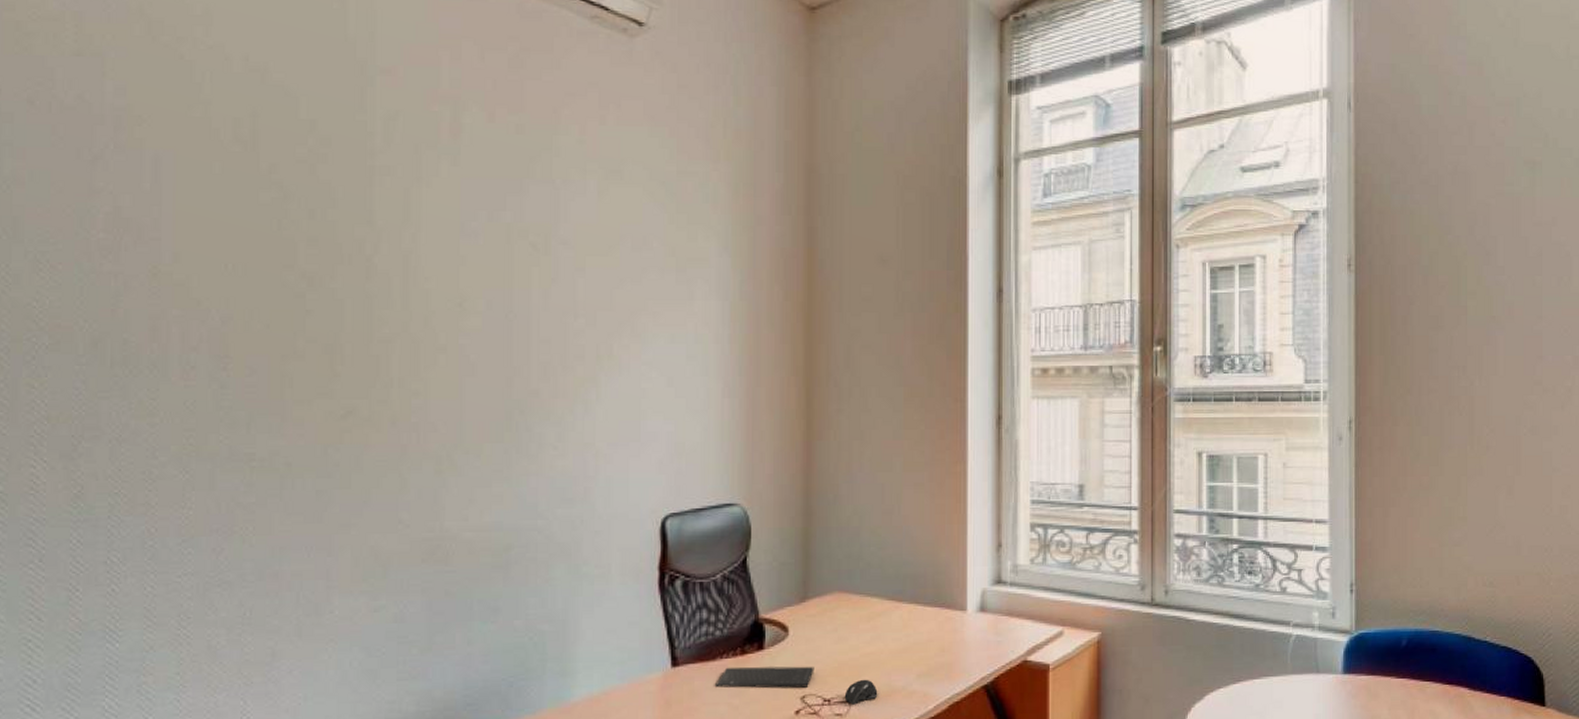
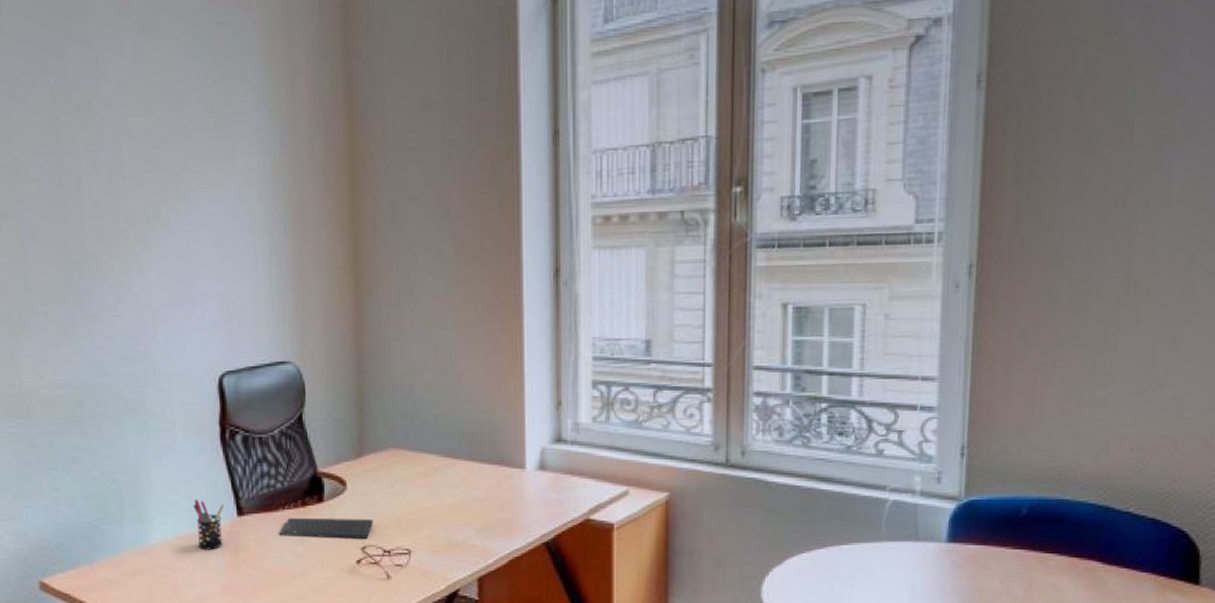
pen holder: none [623,651,658,705] -> present [193,500,225,550]
computer mouse: present [844,679,878,705] -> none [404,532,437,556]

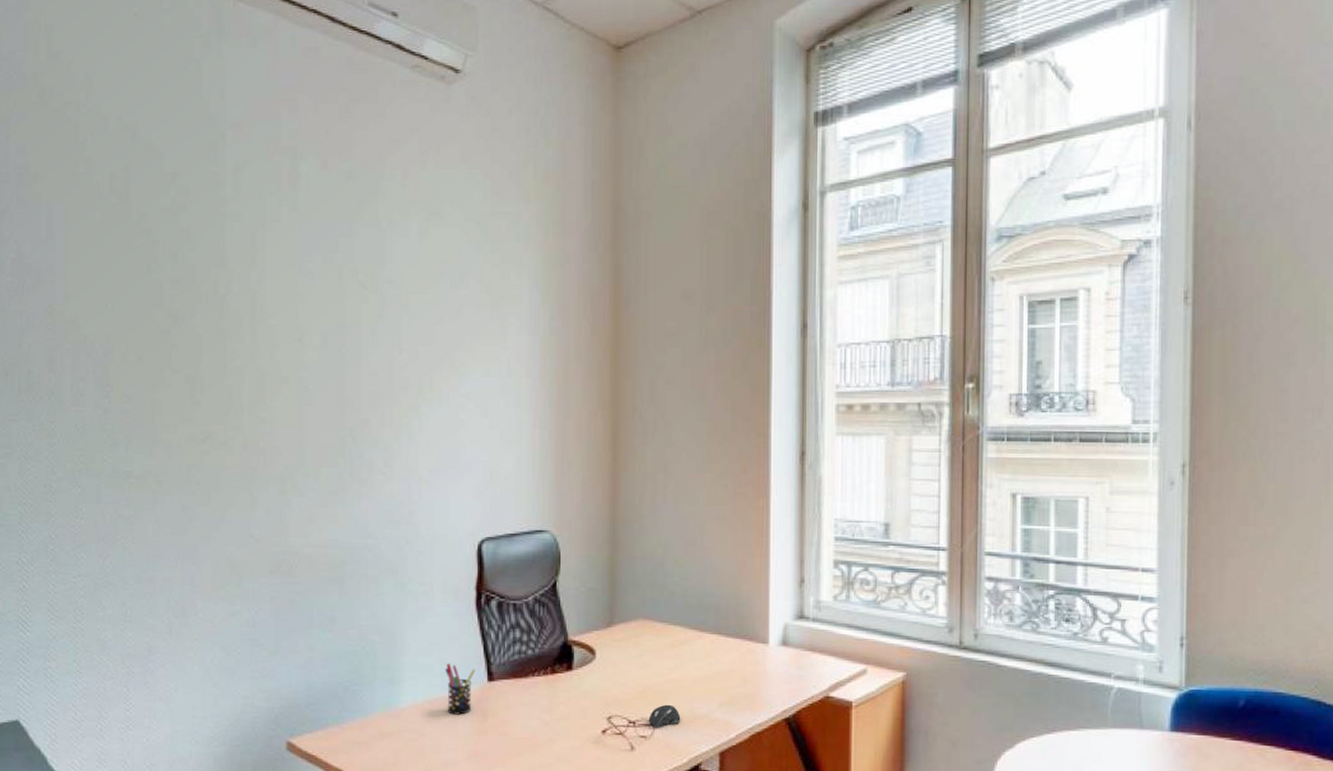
keyboard: present [279,517,374,539] -> none [528,684,620,709]
computer mouse: none [404,532,437,556] -> present [648,704,681,728]

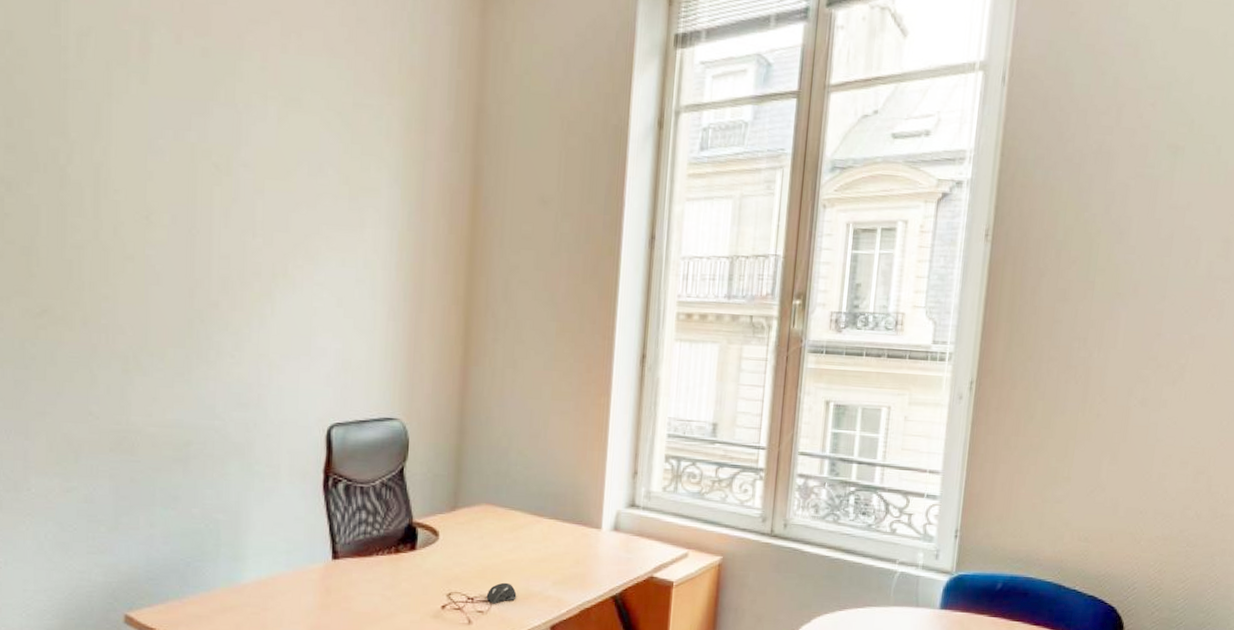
pen holder: present [444,664,476,715] -> none [289,542,321,591]

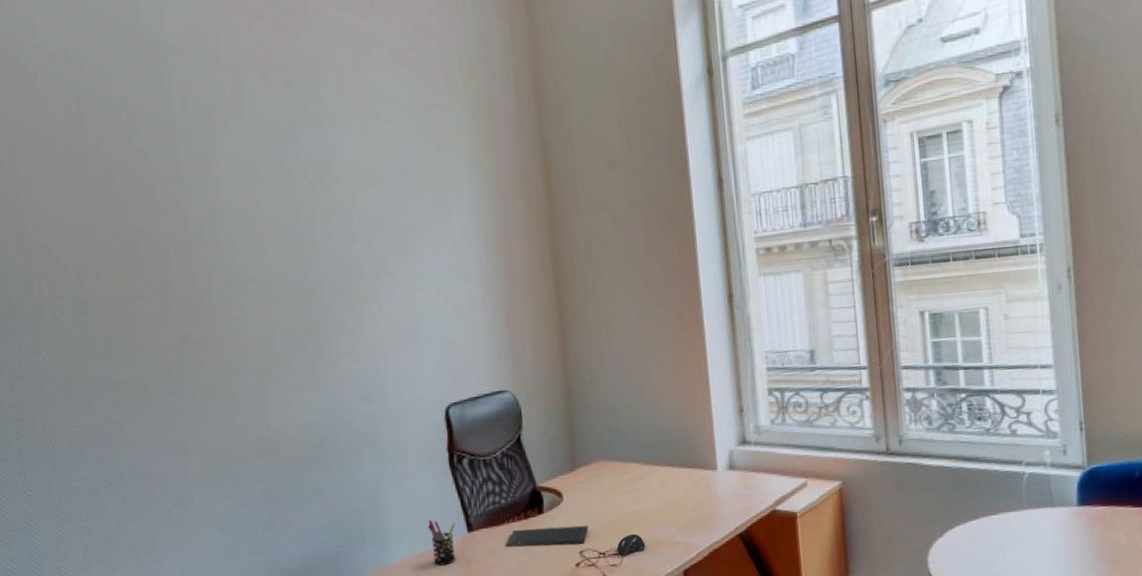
pen holder: none [289,542,321,591] -> present [427,520,456,566]
keyboard: none [371,563,461,586] -> present [506,525,589,548]

